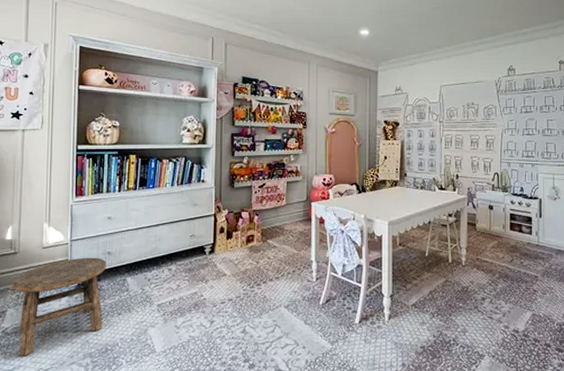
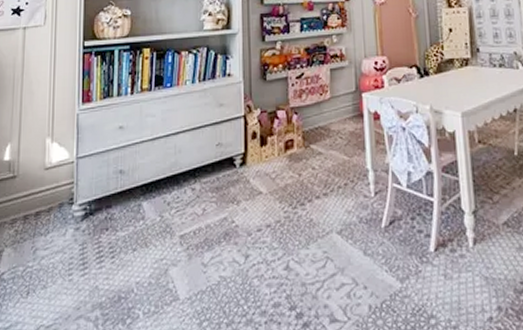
stool: present [12,257,107,356] -> none [10,177,119,310]

